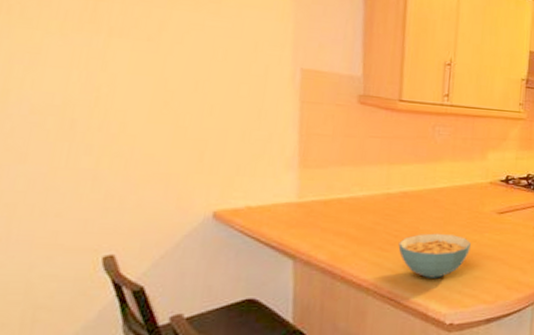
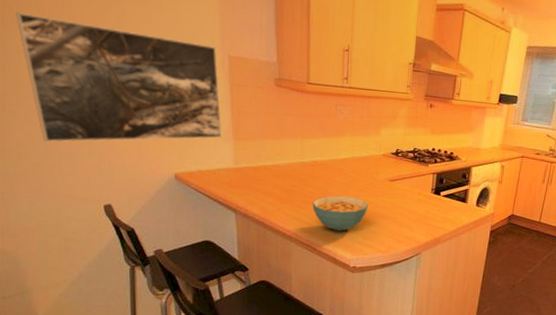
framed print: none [15,13,287,174] -> present [16,12,222,142]

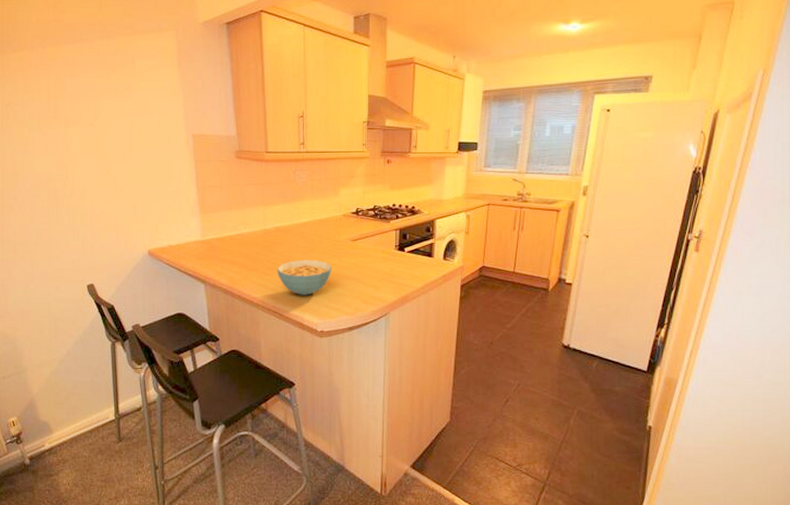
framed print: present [16,12,222,142] -> none [12,117,189,230]

